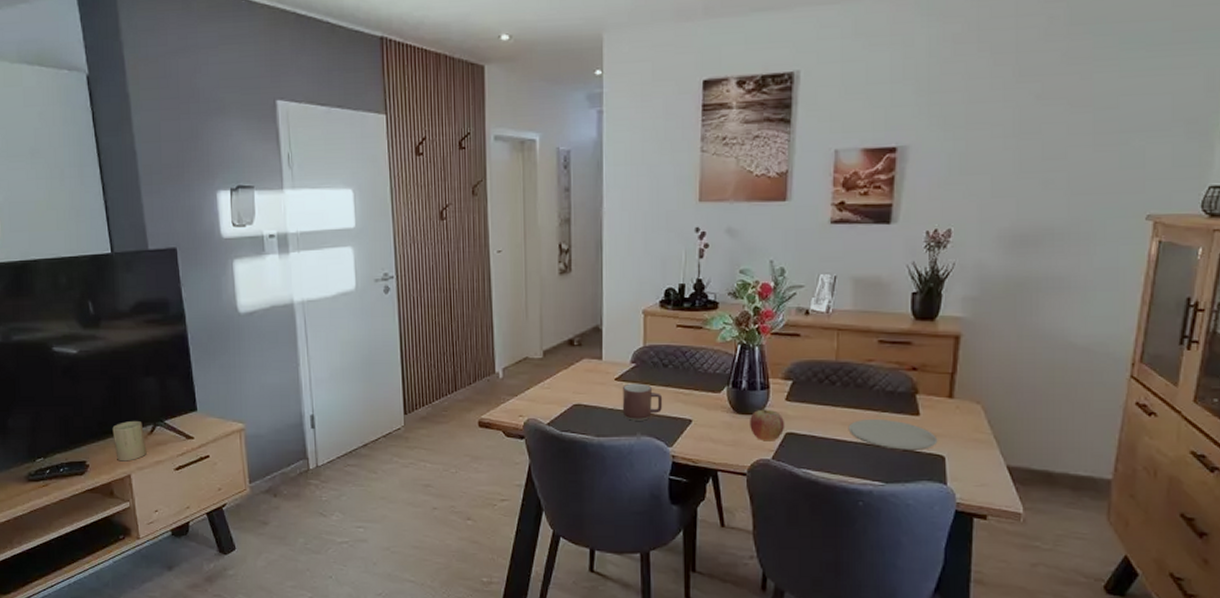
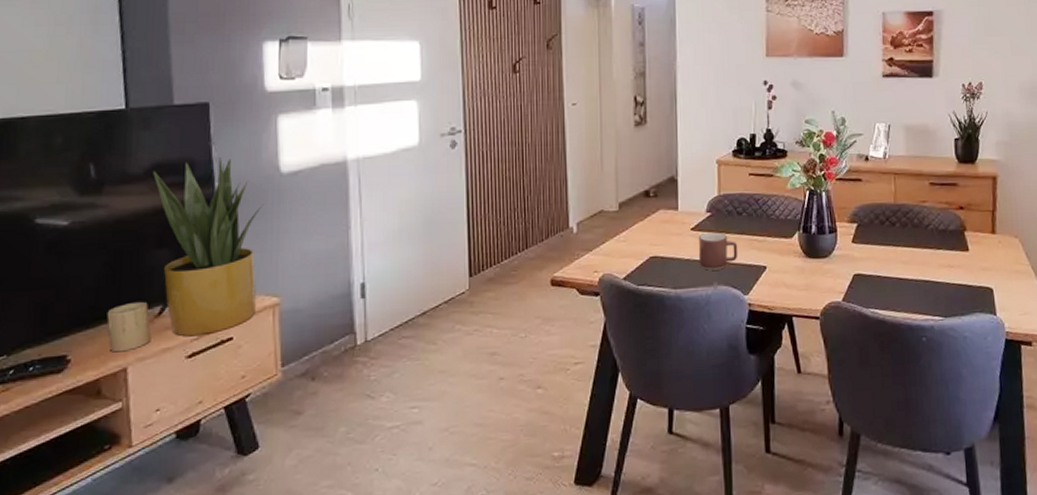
planter: none [137,298,228,453] -> present [153,157,265,337]
fruit: present [750,406,785,441] -> none [820,249,853,284]
plate: present [848,418,938,450] -> none [908,256,986,285]

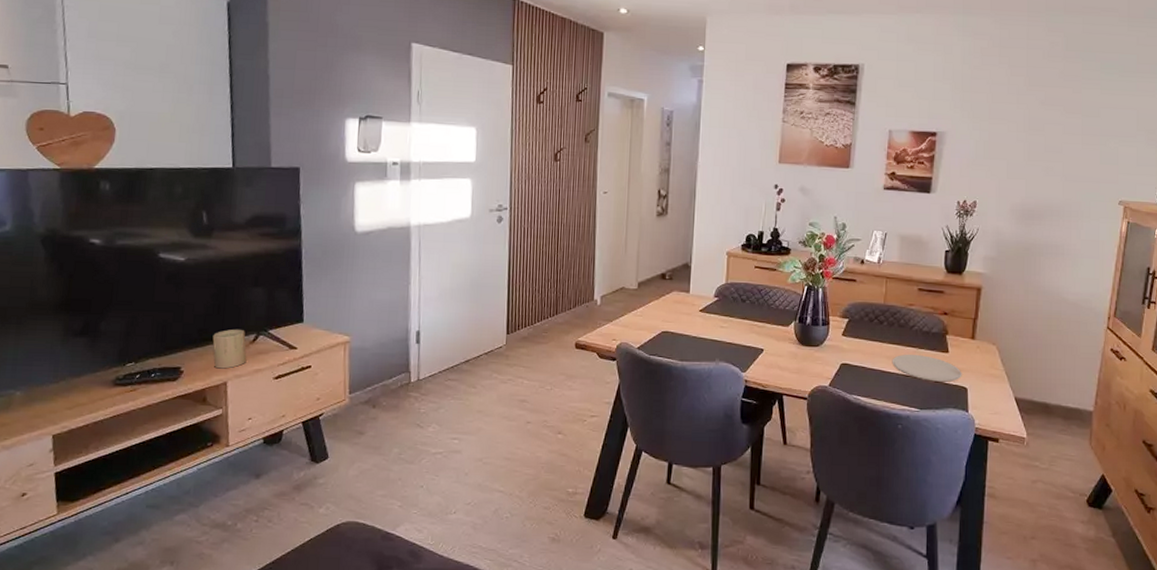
planter: present [153,157,265,337] -> none [253,215,342,362]
mug: present [698,232,739,271] -> none [704,315,740,348]
plate: none [908,256,986,285] -> present [892,354,962,382]

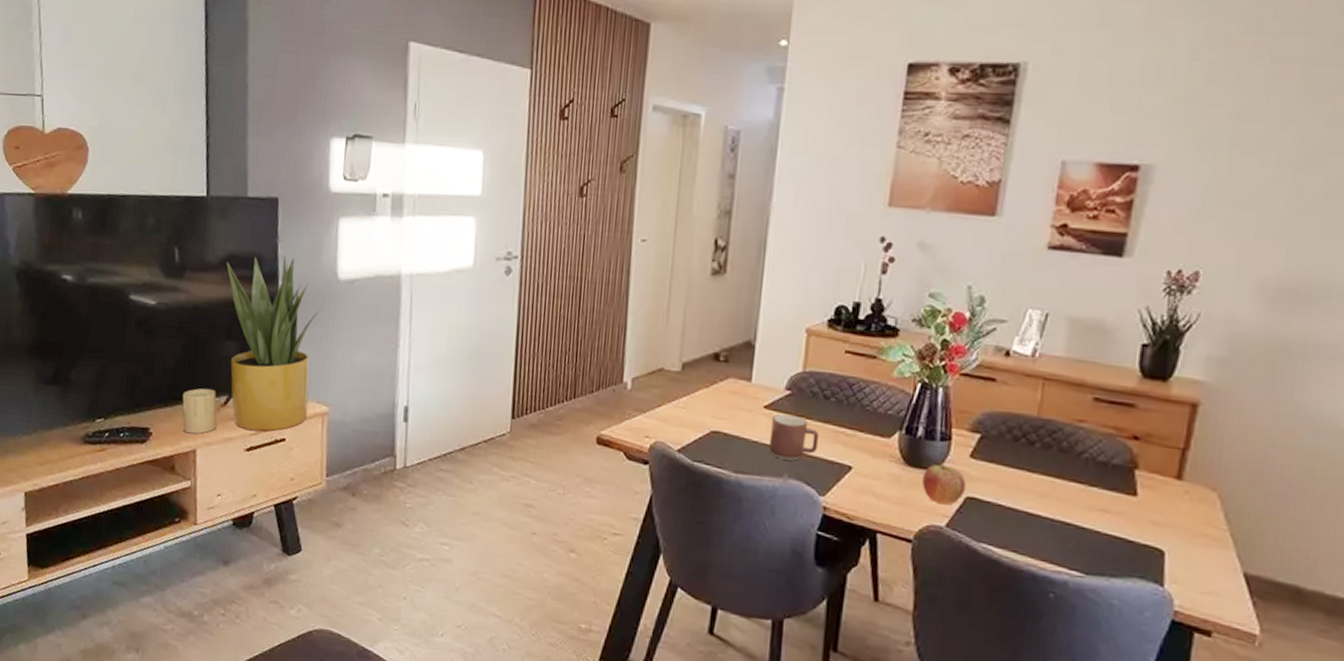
planter: none [253,215,342,362] -> present [226,256,322,432]
mug: none [704,315,740,348] -> present [768,413,820,461]
fruit: none [812,339,841,371] -> present [922,460,967,505]
plate: present [892,354,962,382] -> none [1044,492,1158,540]

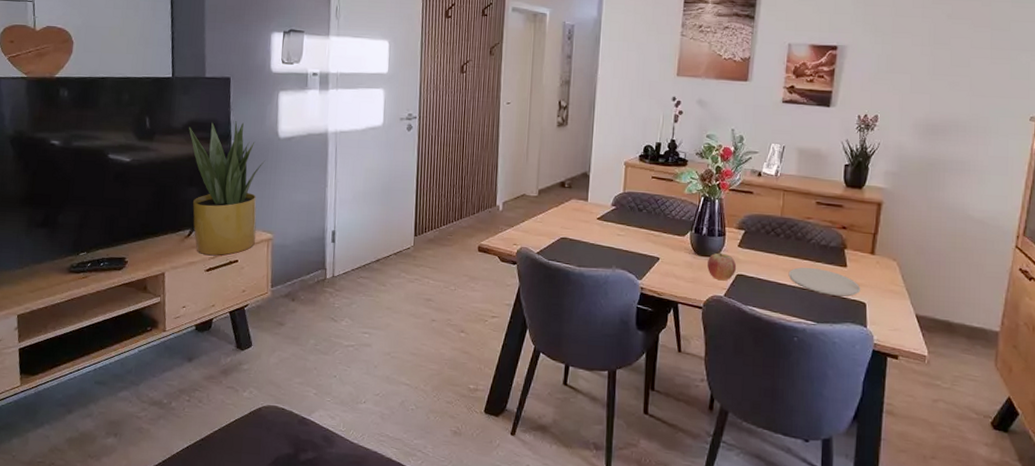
candle: present [182,388,217,435] -> none [153,224,182,261]
mug: present [768,413,820,461] -> none [601,223,637,256]
plate: none [1044,492,1158,540] -> present [788,267,861,297]

